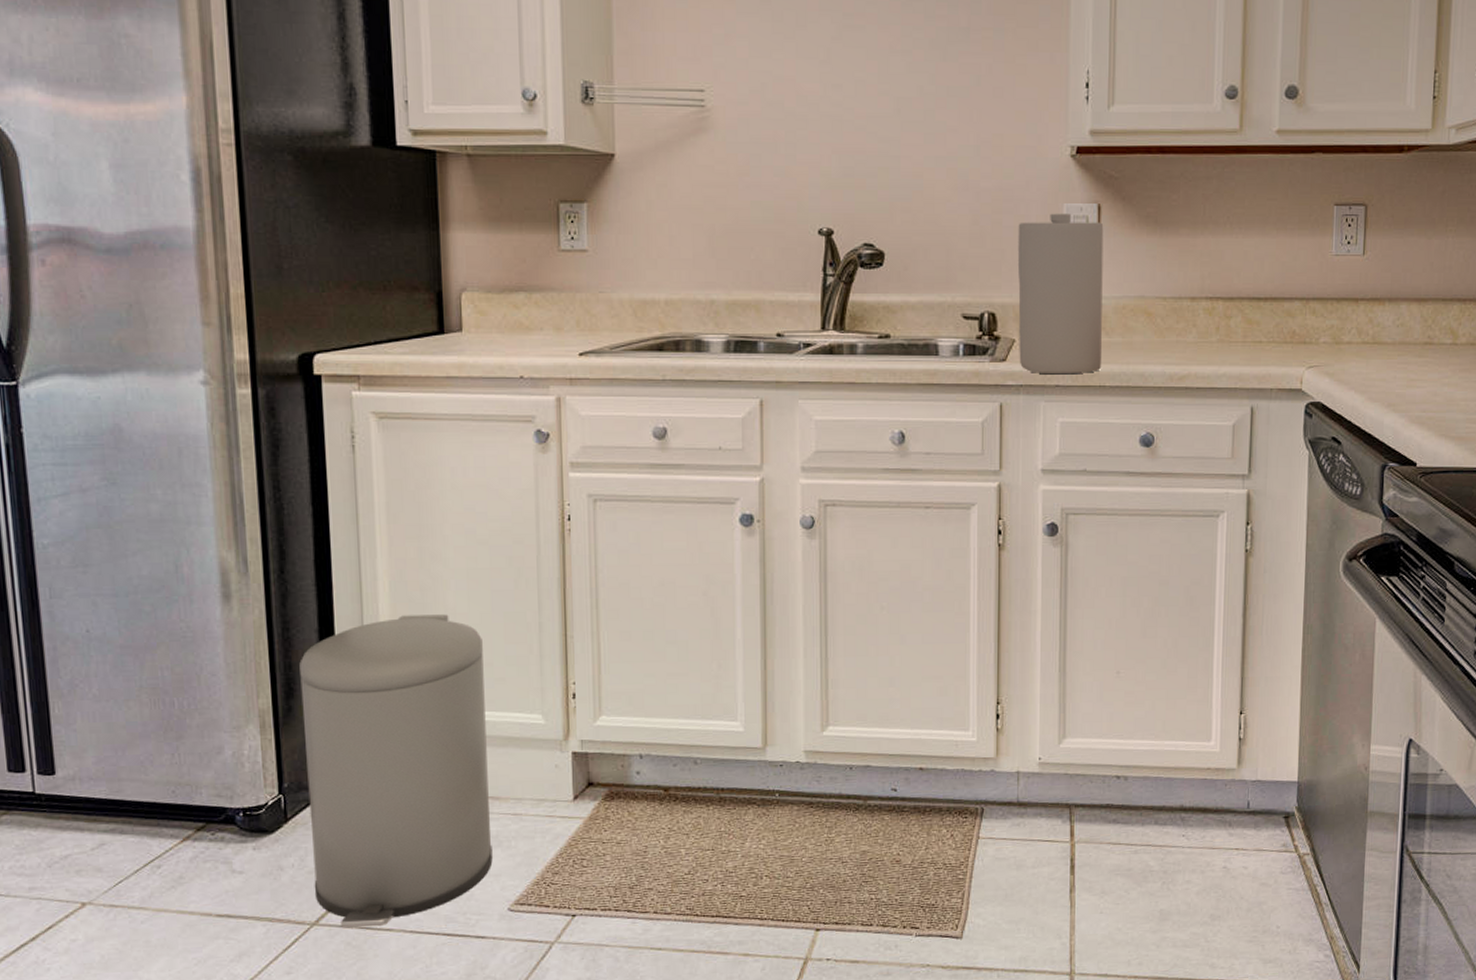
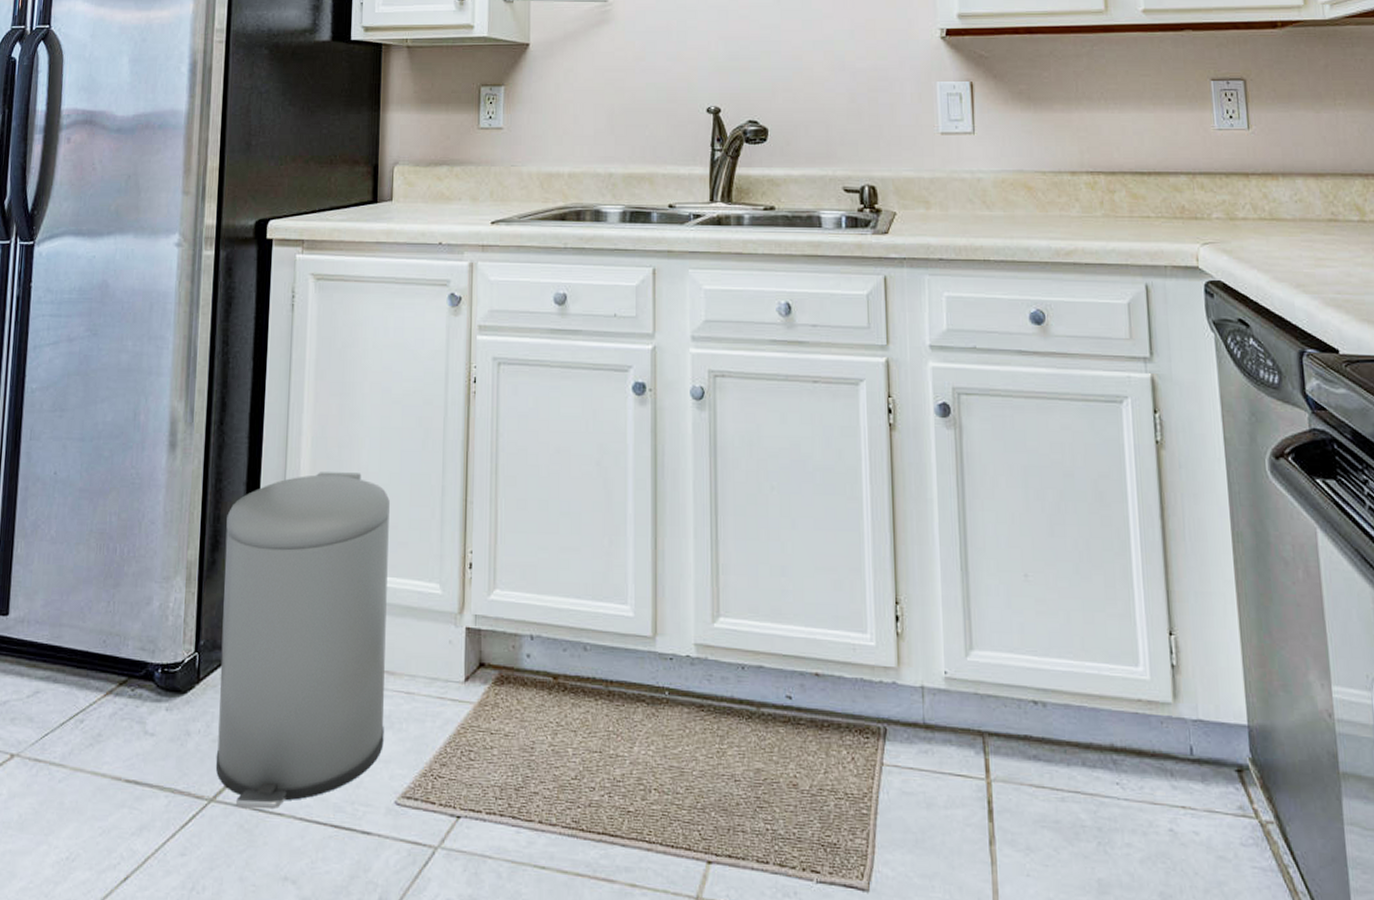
paper towel holder: present [1017,213,1104,375] -> none [893,91,984,248]

